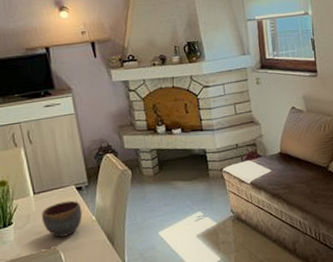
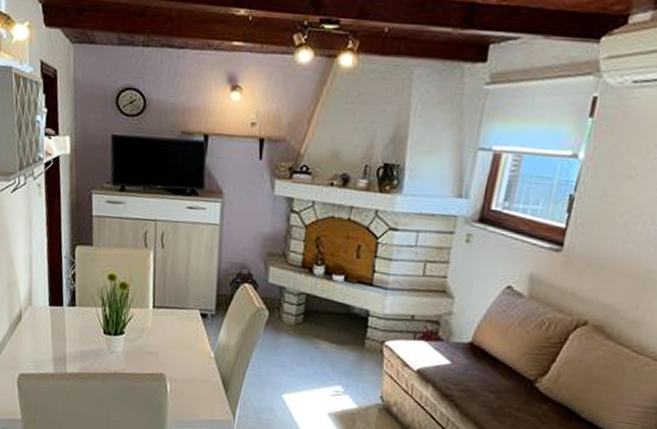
bowl: present [41,200,83,238] -> none [155,324,202,366]

